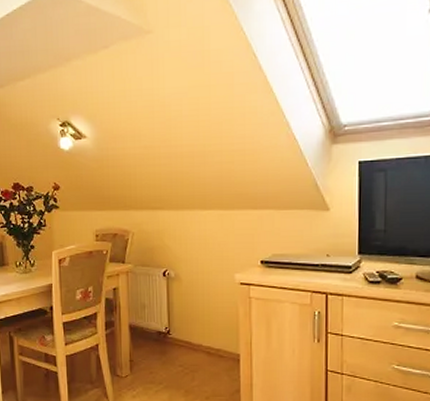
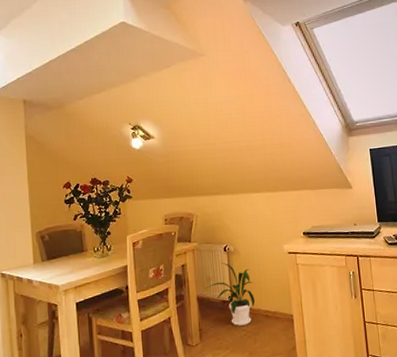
house plant: none [139,290,196,361] -> present [205,263,255,326]

